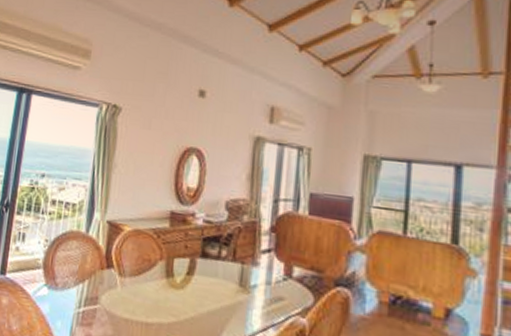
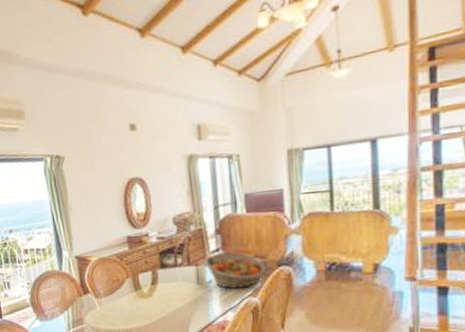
fruit basket: none [251,252,322,304] -> present [203,251,267,289]

